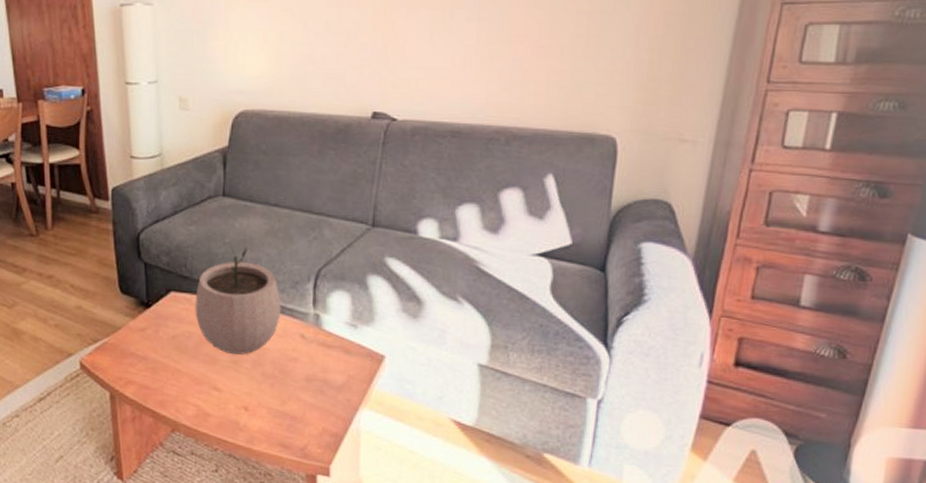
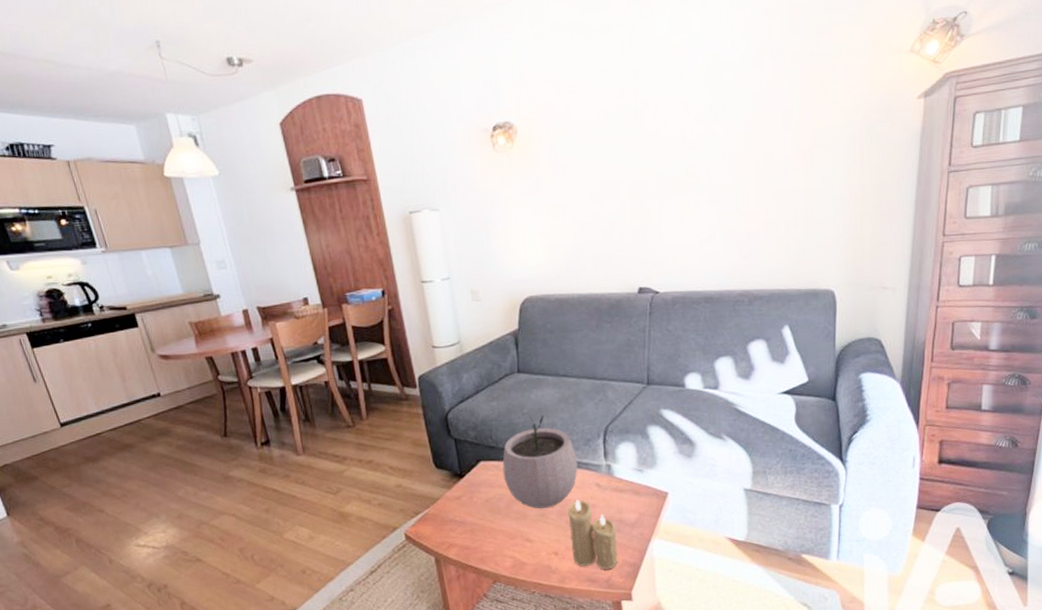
candle: none [263,350,319,437] -> present [568,500,619,570]

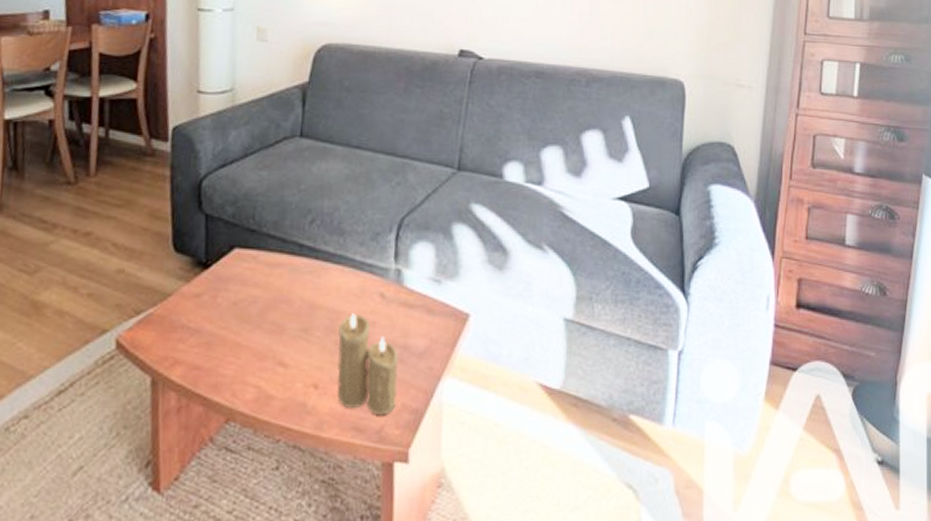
plant pot: present [502,414,578,509] -> none [261,193,360,322]

